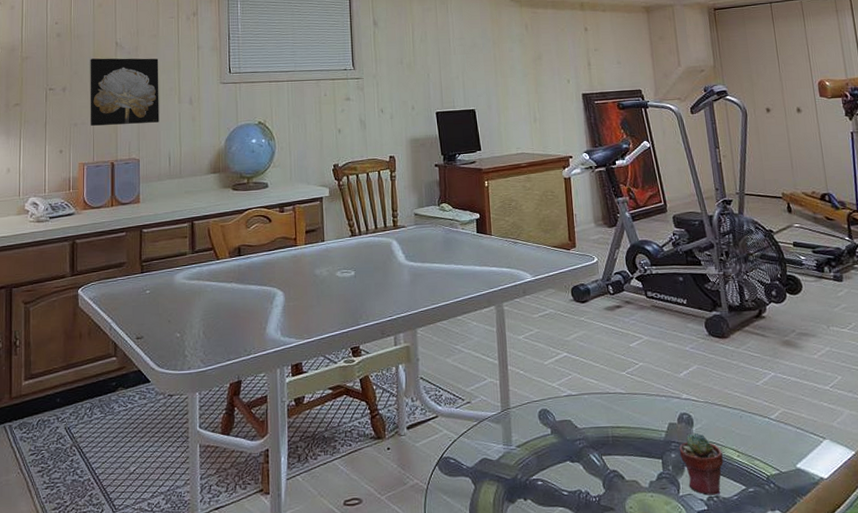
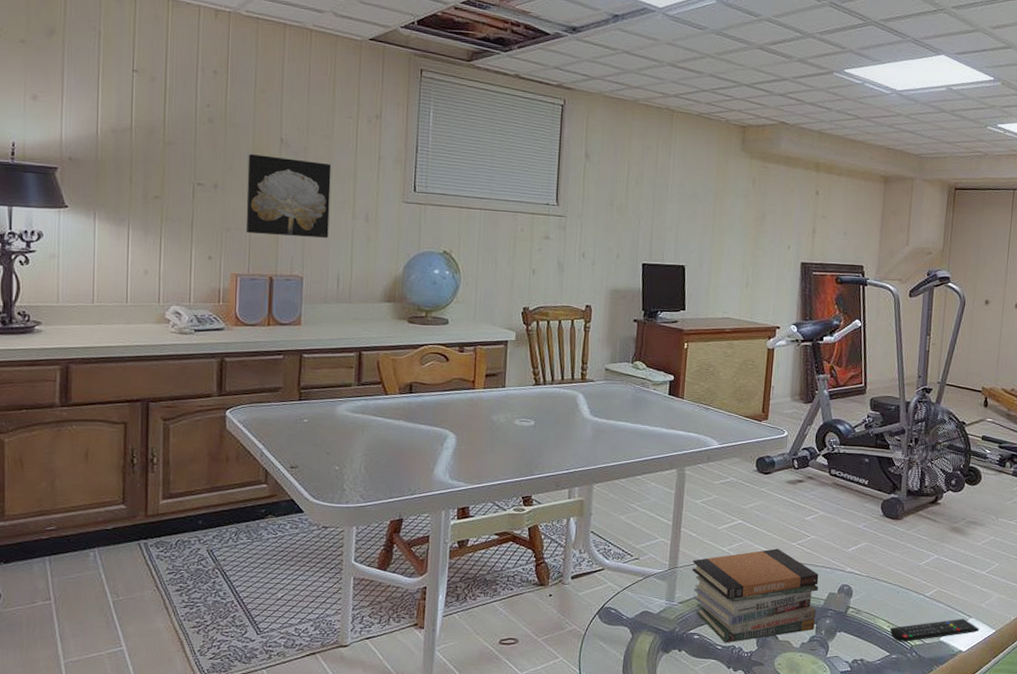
book stack: none [524,379,661,488] -> present [691,548,819,643]
potted succulent: present [679,432,723,496] -> none [834,603,874,659]
remote control: none [740,440,837,473] -> present [889,618,979,642]

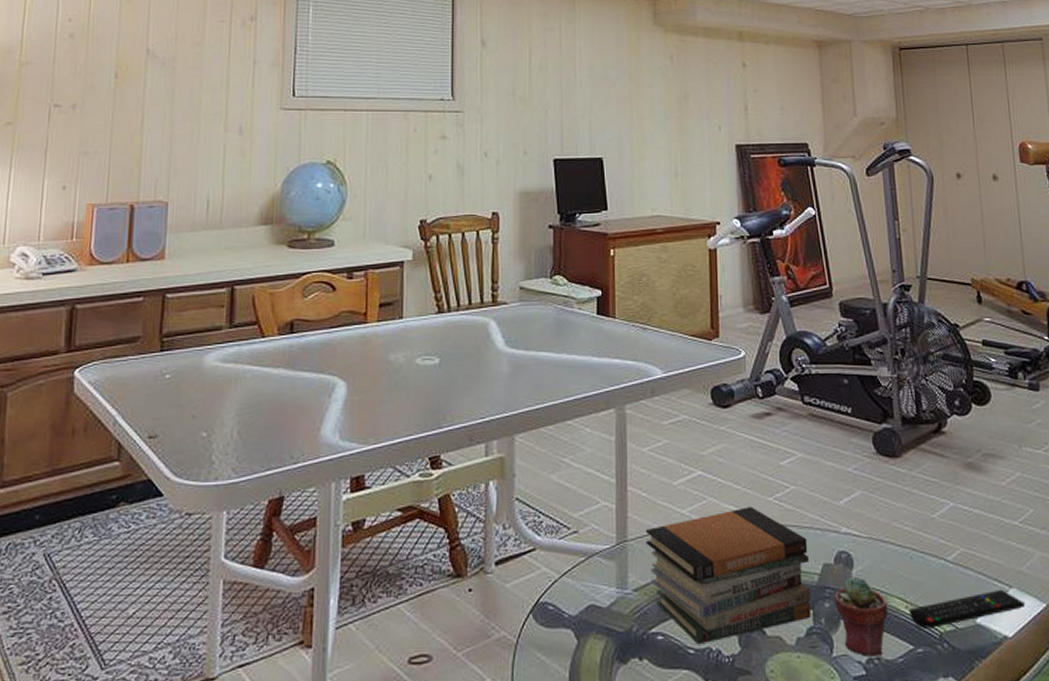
wall art: present [245,154,332,238] -> none [105,69,202,156]
potted succulent: none [834,603,874,659] -> present [834,576,888,657]

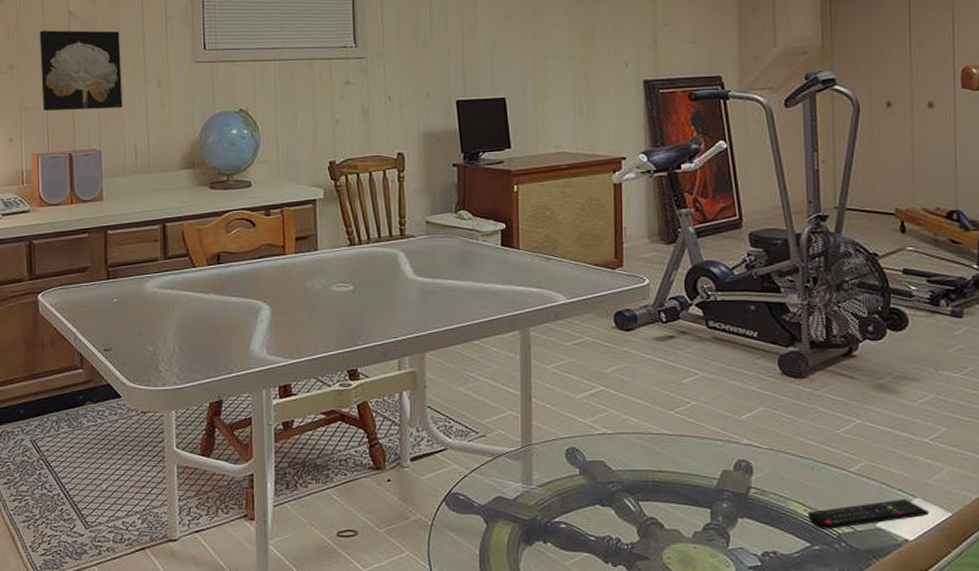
wall art: none [105,69,202,156] -> present [39,30,123,111]
book stack: present [645,506,811,645] -> none [549,419,709,533]
potted succulent: present [834,576,888,657] -> none [732,482,786,551]

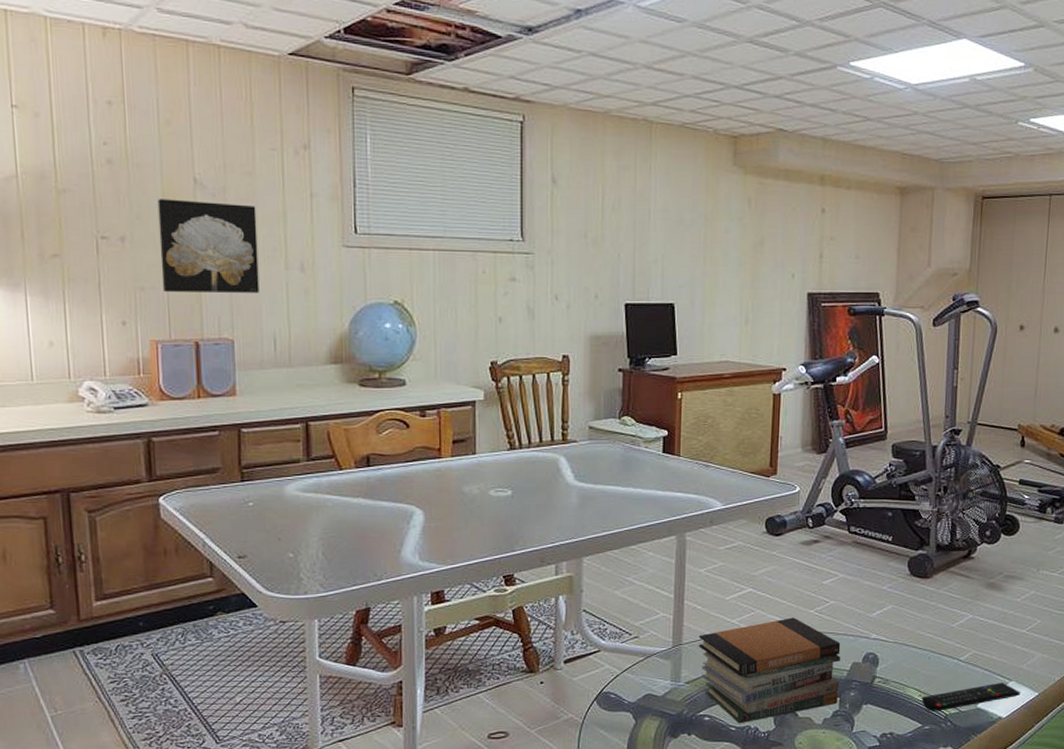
book stack: none [549,419,709,533] -> present [698,617,841,724]

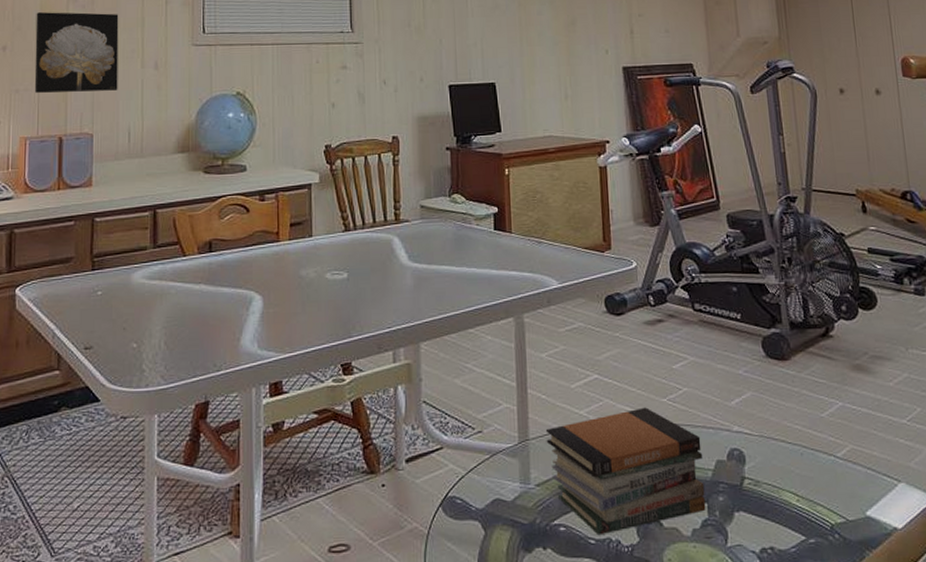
remote control: present [921,682,1020,712] -> none [800,484,914,521]

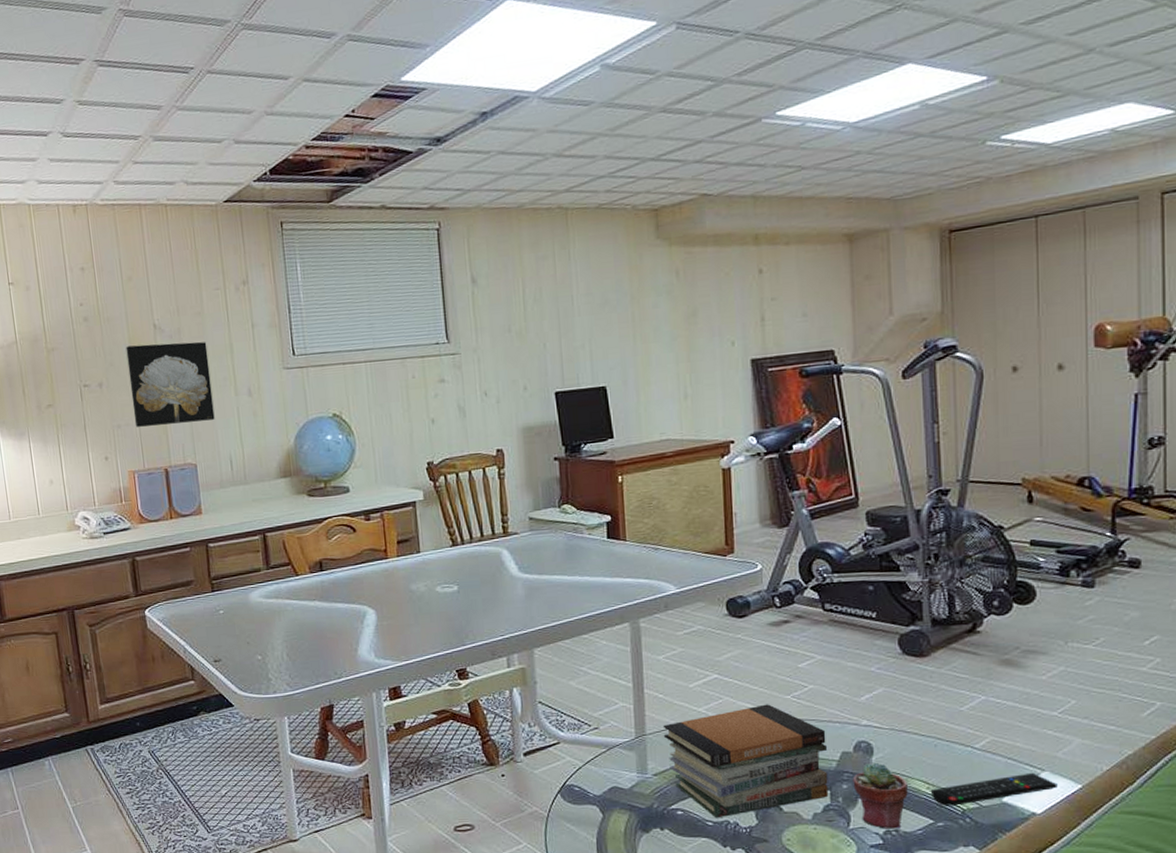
potted succulent: none [728,472,780,547] -> present [853,762,908,829]
remote control: none [800,484,914,521] -> present [930,772,1058,806]

